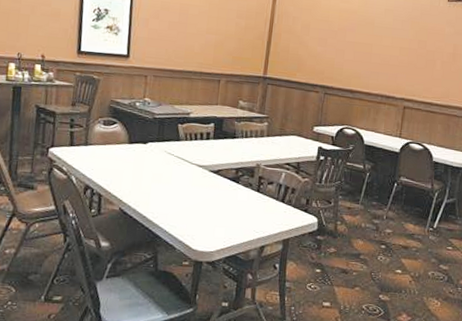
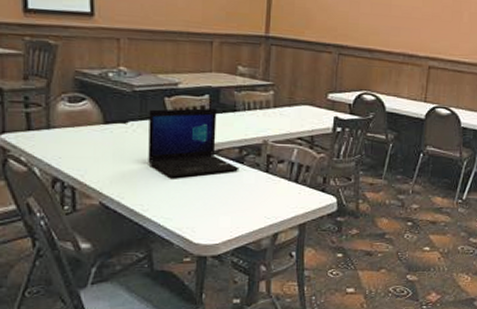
laptop: none [161,133,235,192] -> present [148,108,239,178]

